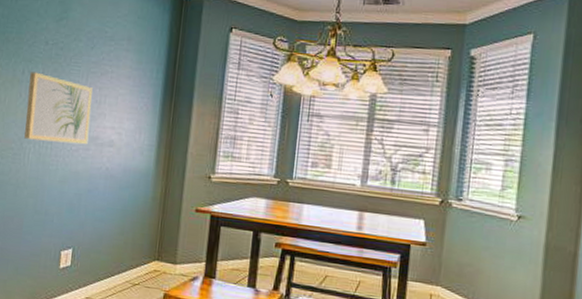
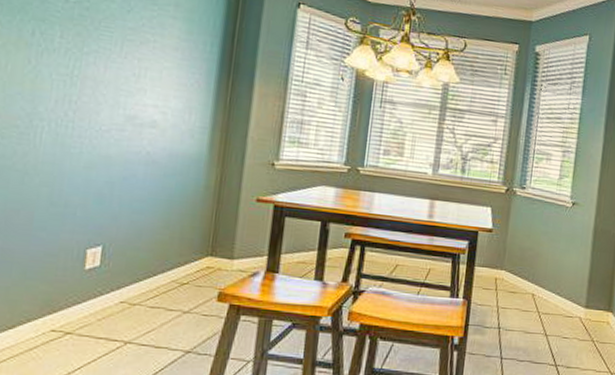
wall art: present [24,71,93,145] -> none [35,33,129,125]

